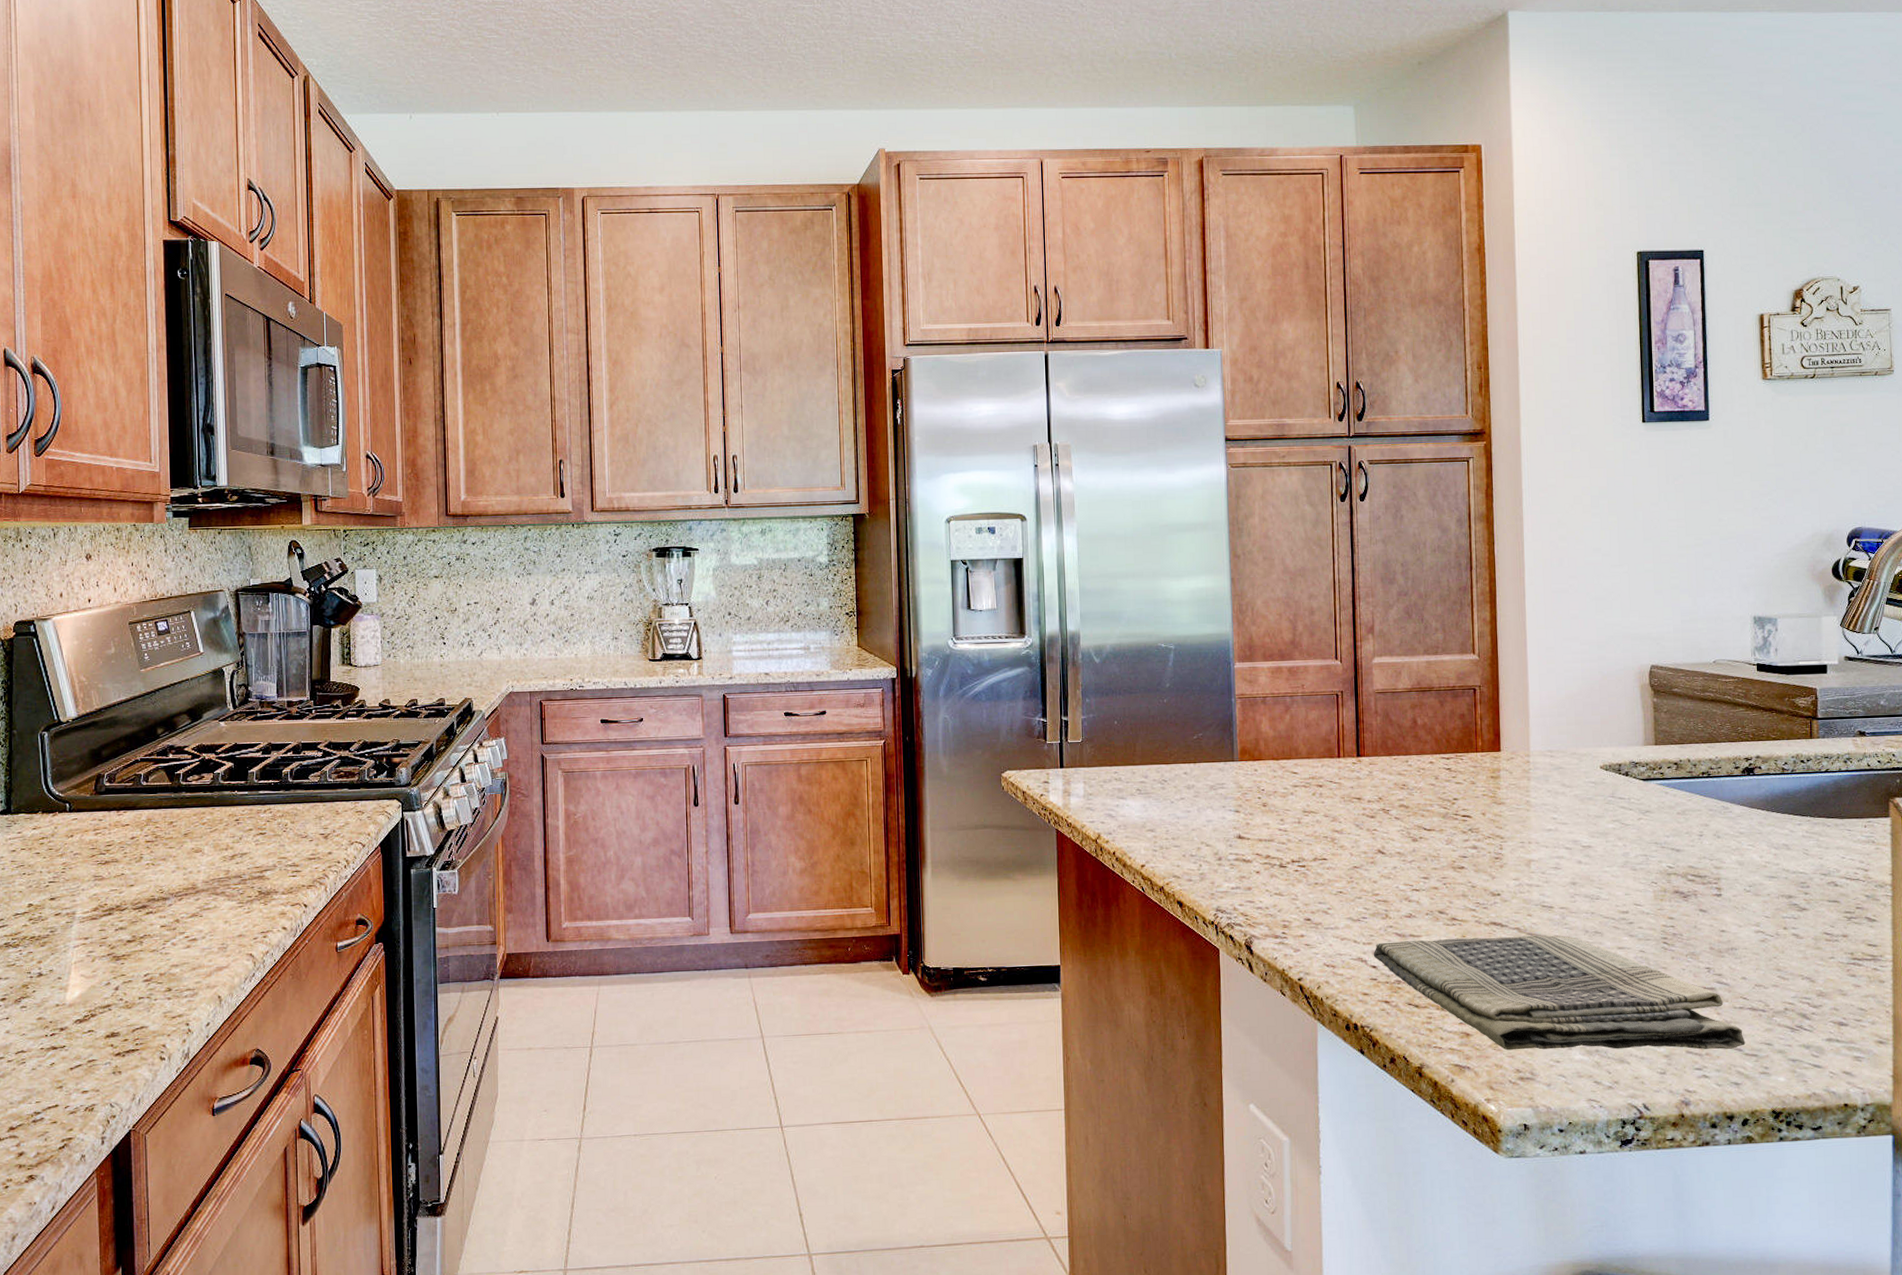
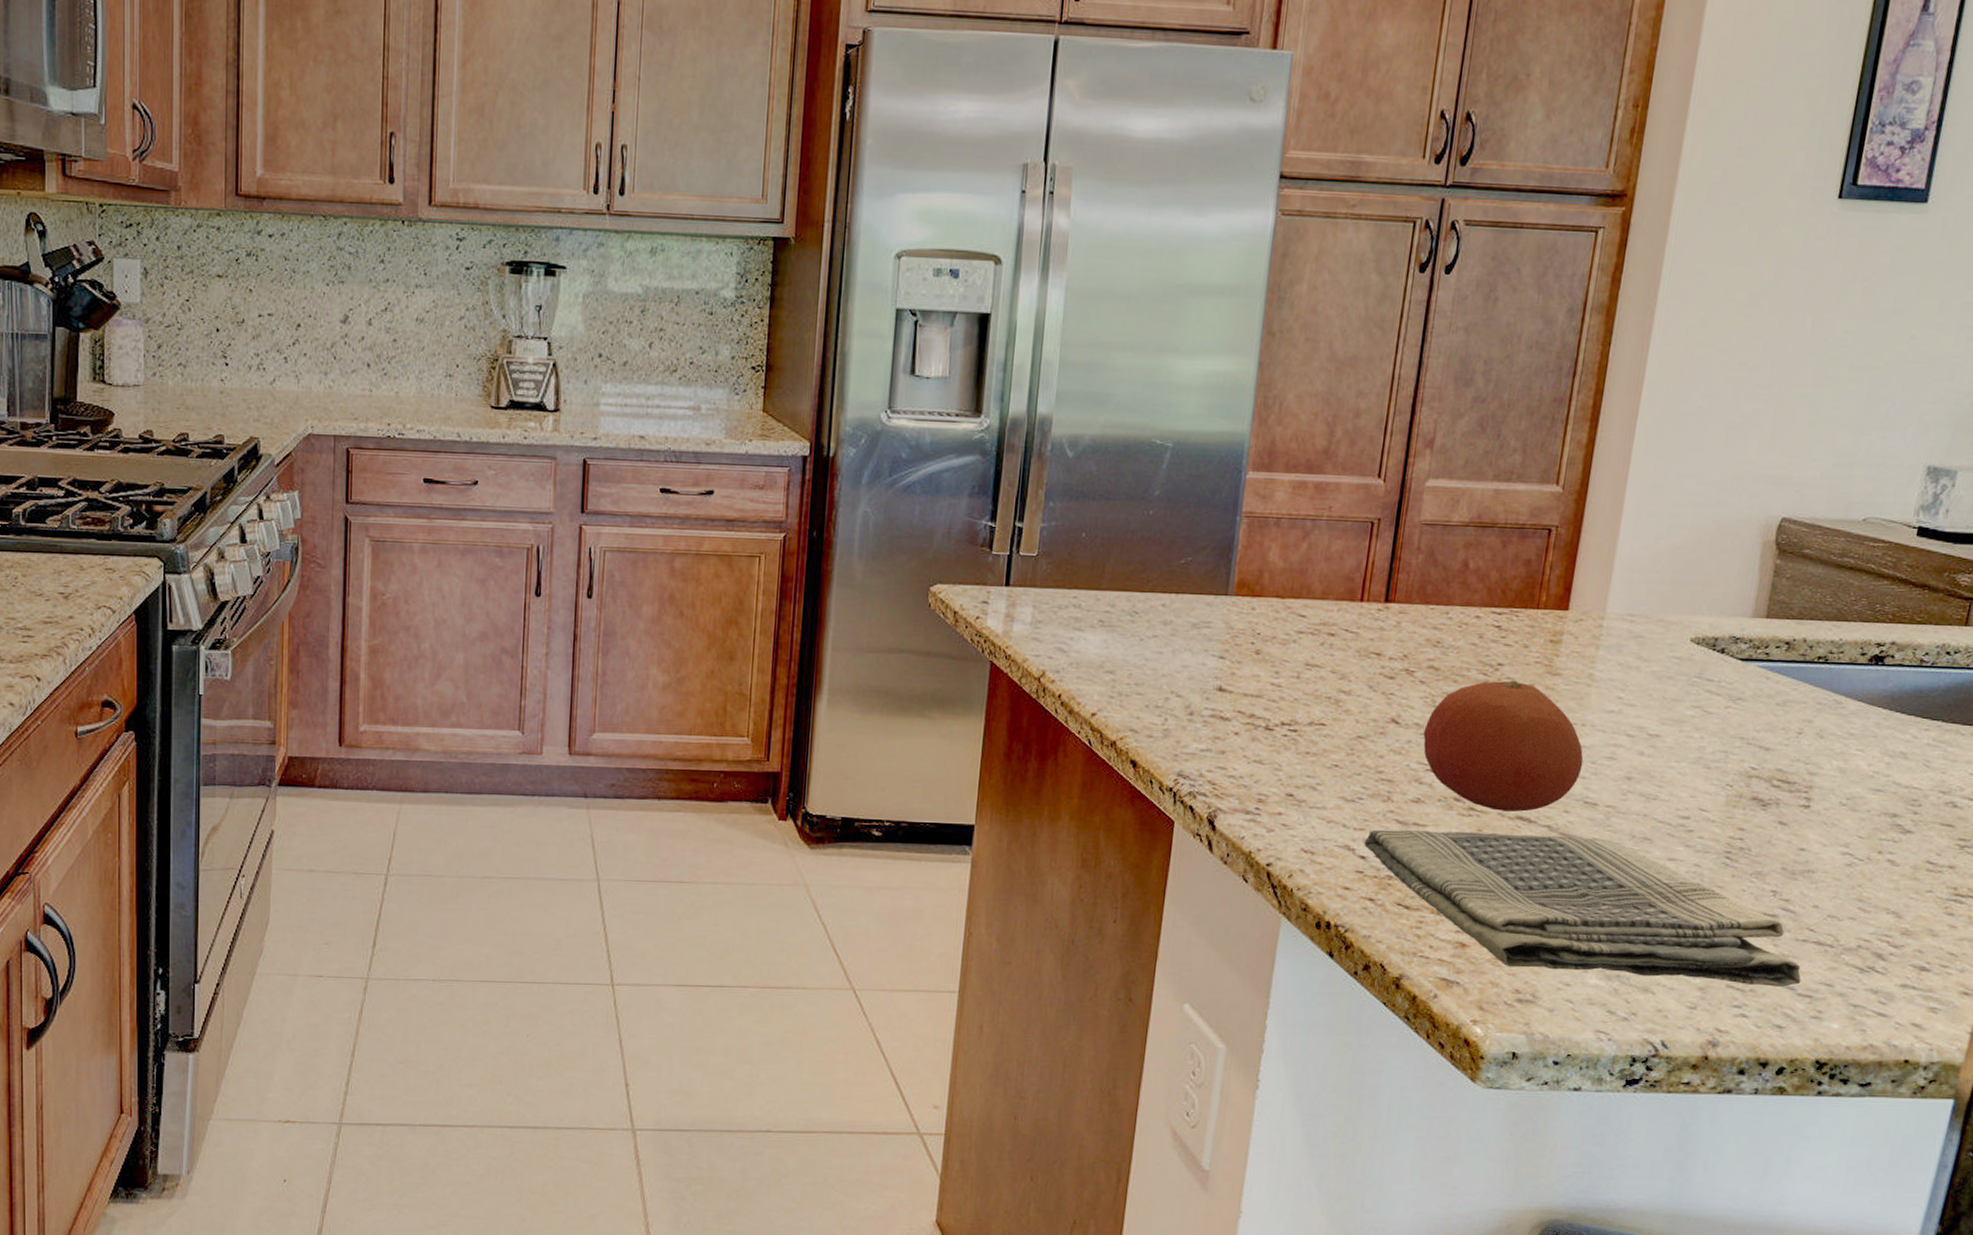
fruit: none [1405,811,1535,919] -> present [1423,680,1584,812]

